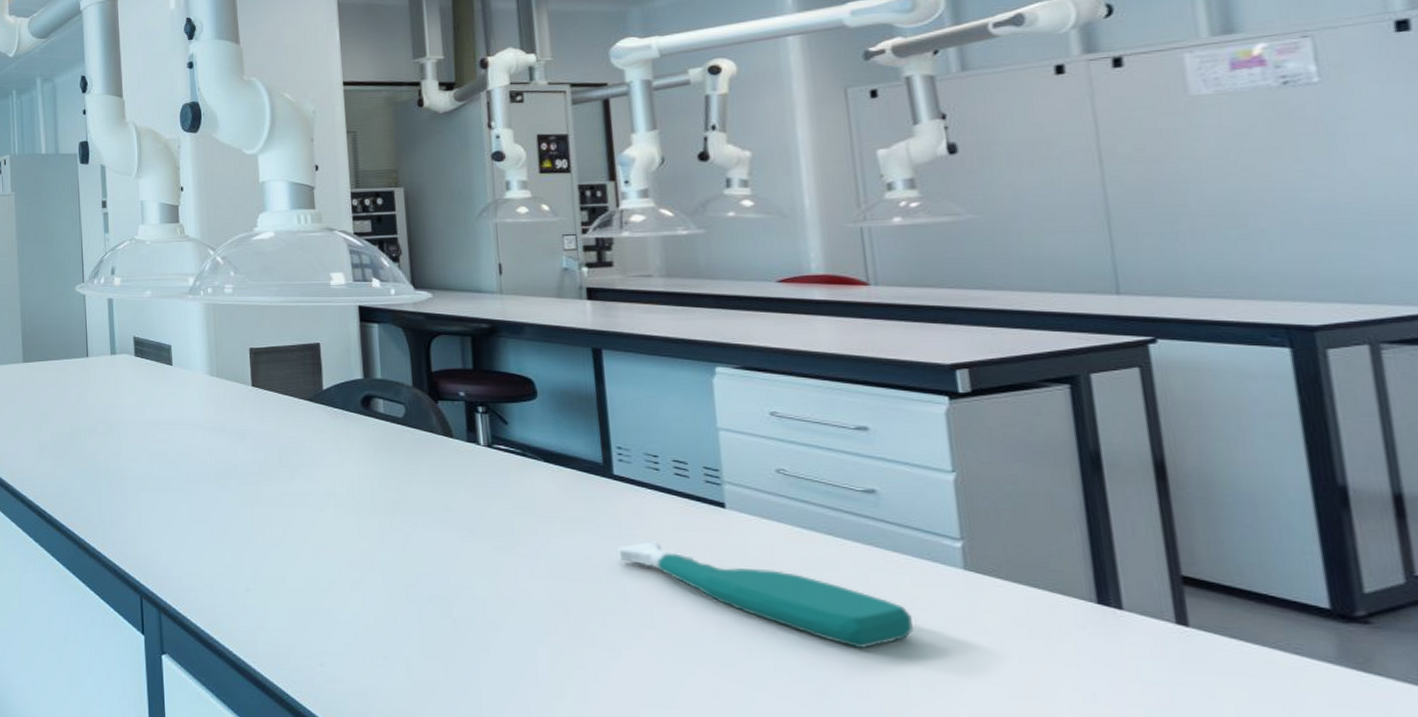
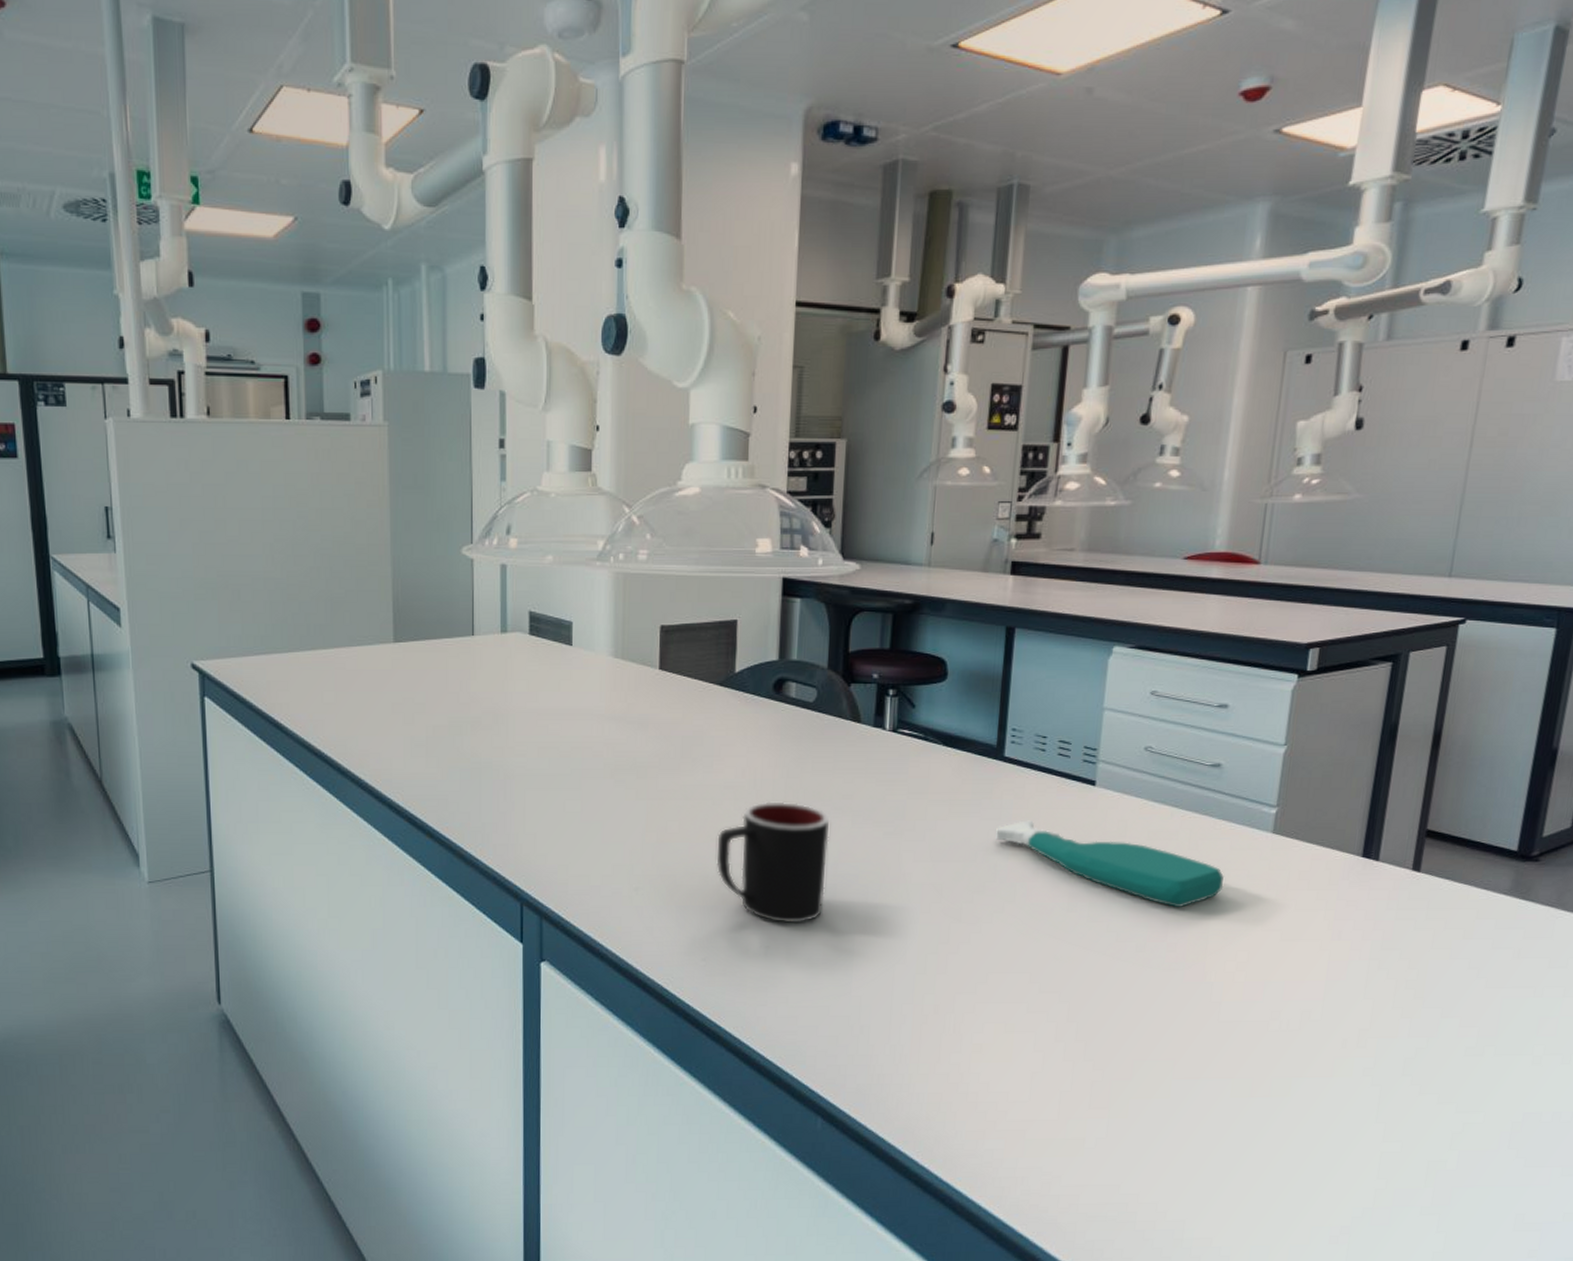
mug: none [322,510,439,634] -> present [716,801,829,923]

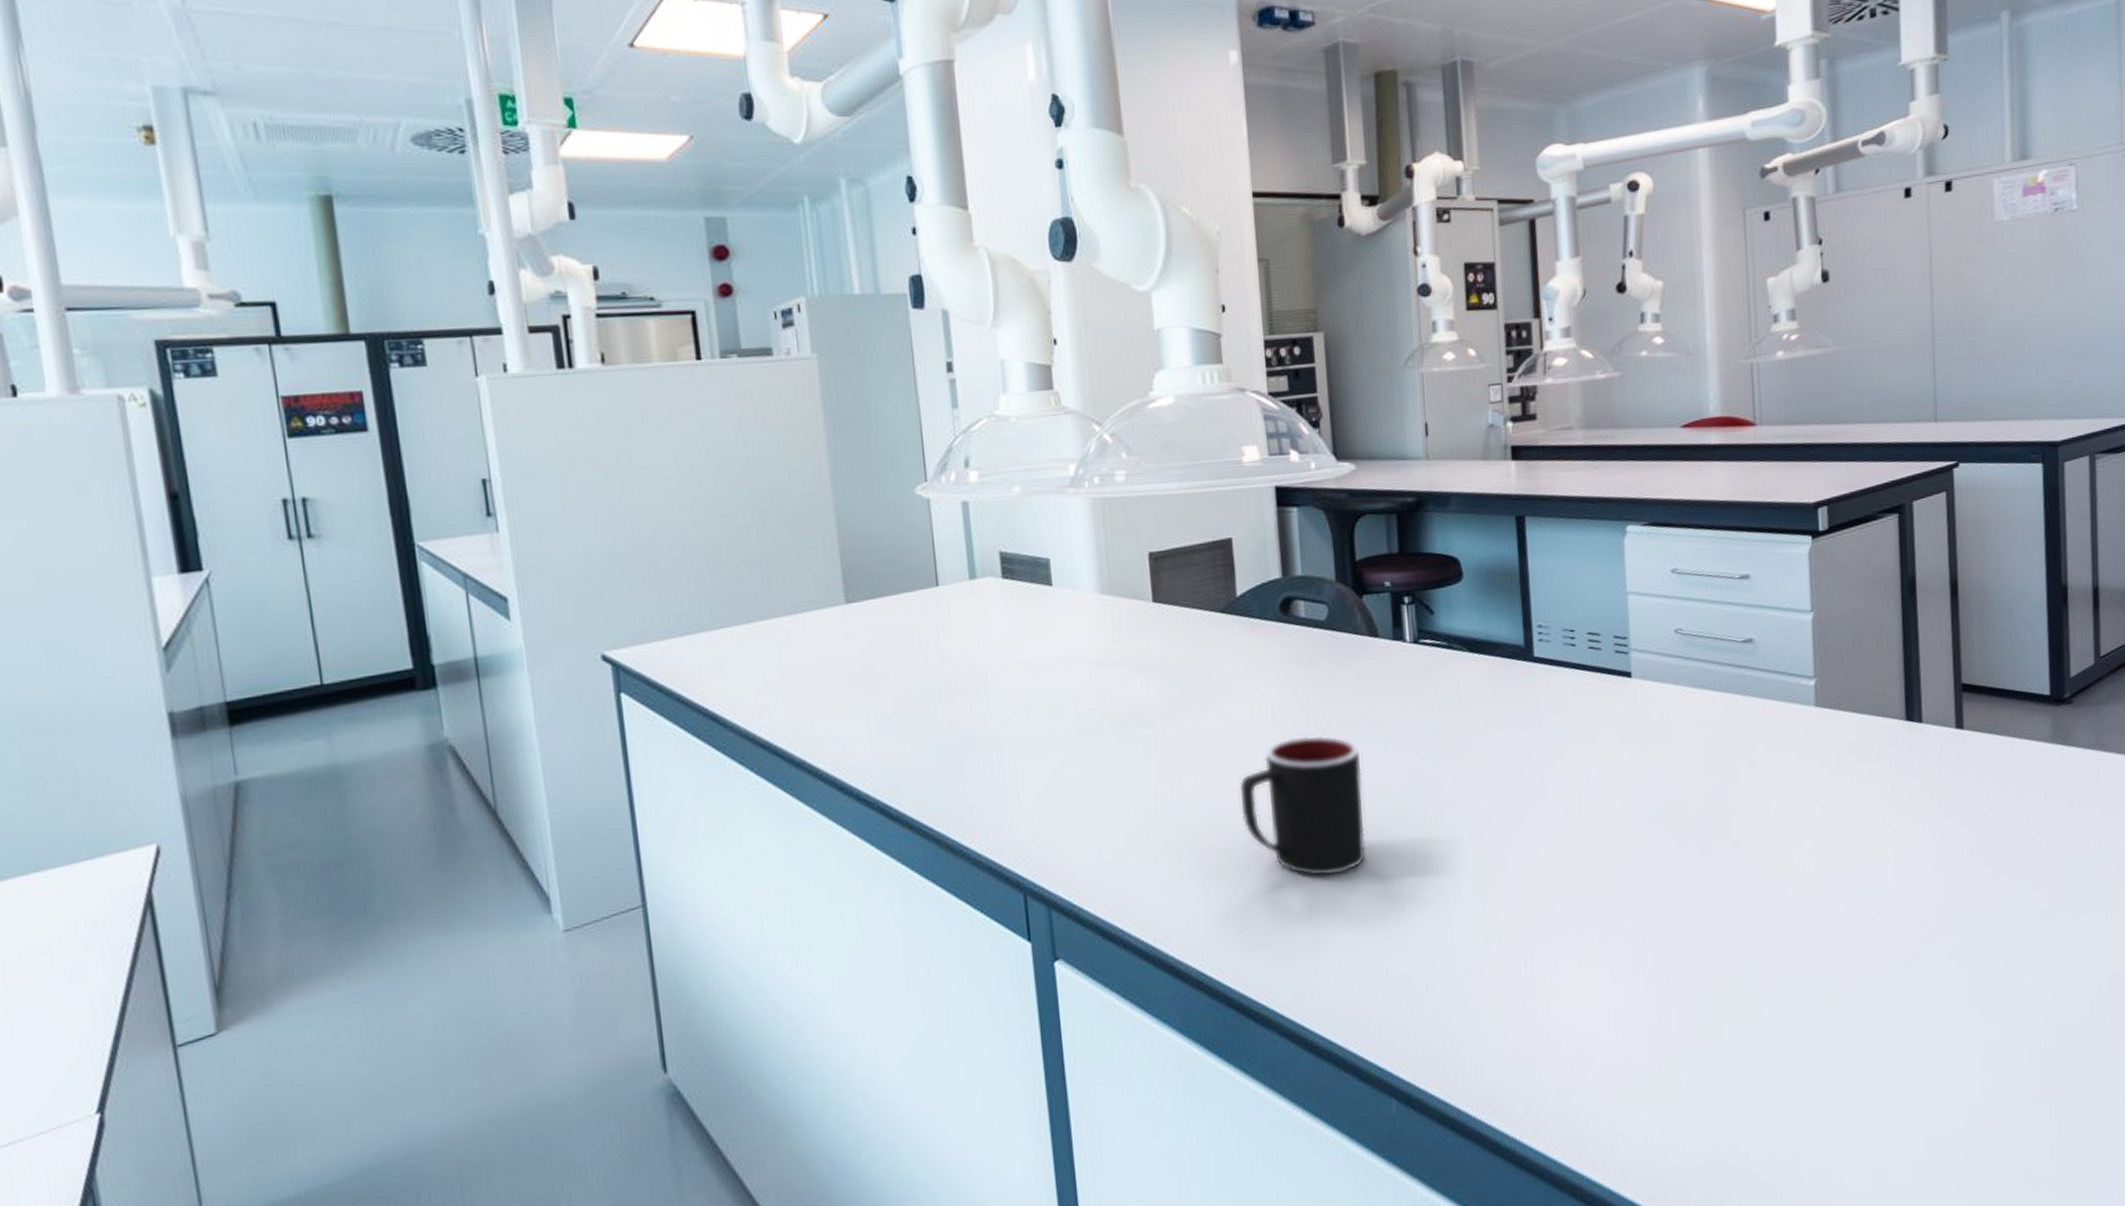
spray bottle: present [996,820,1225,907] -> none [1537,724,1777,800]

